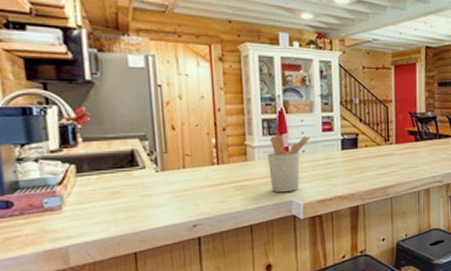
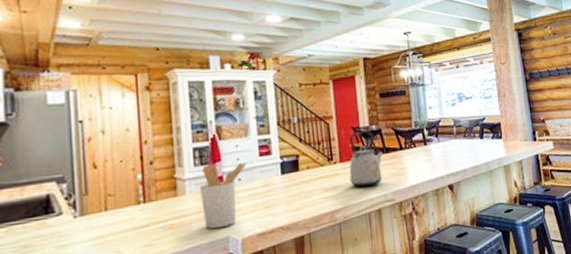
kettle: none [404,117,437,167] -> present [349,131,384,187]

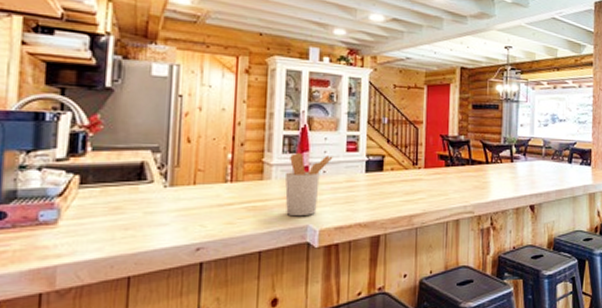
kettle: present [349,131,384,187] -> none [432,140,469,195]

